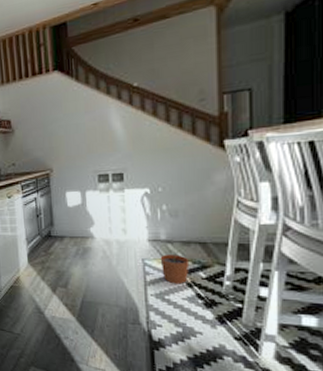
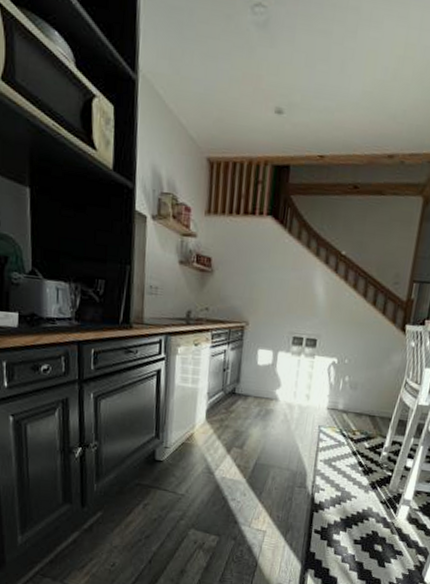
plant pot: present [160,251,190,285] -> none [334,421,359,452]

